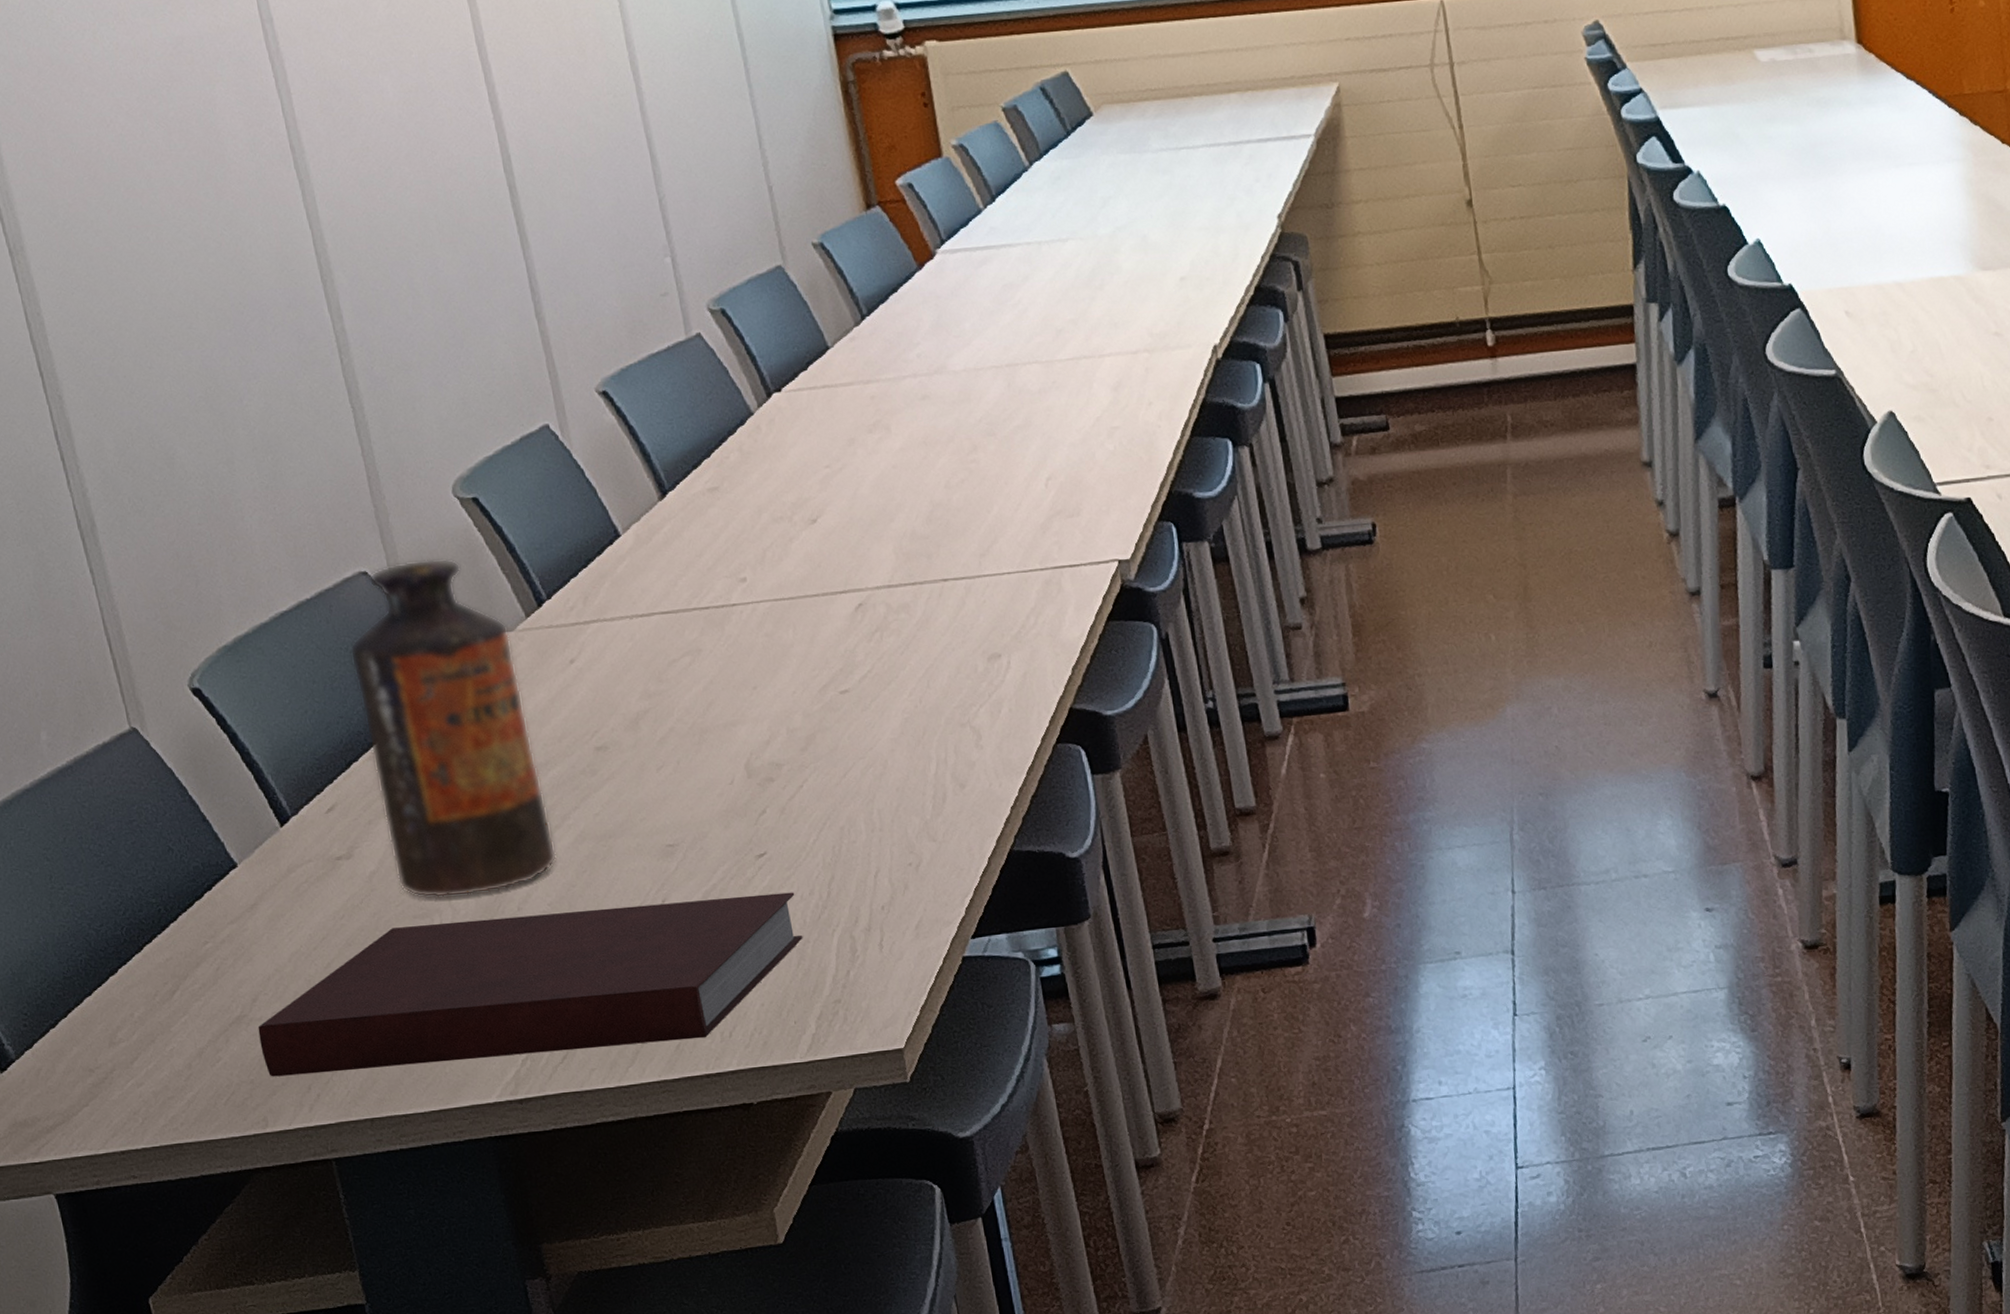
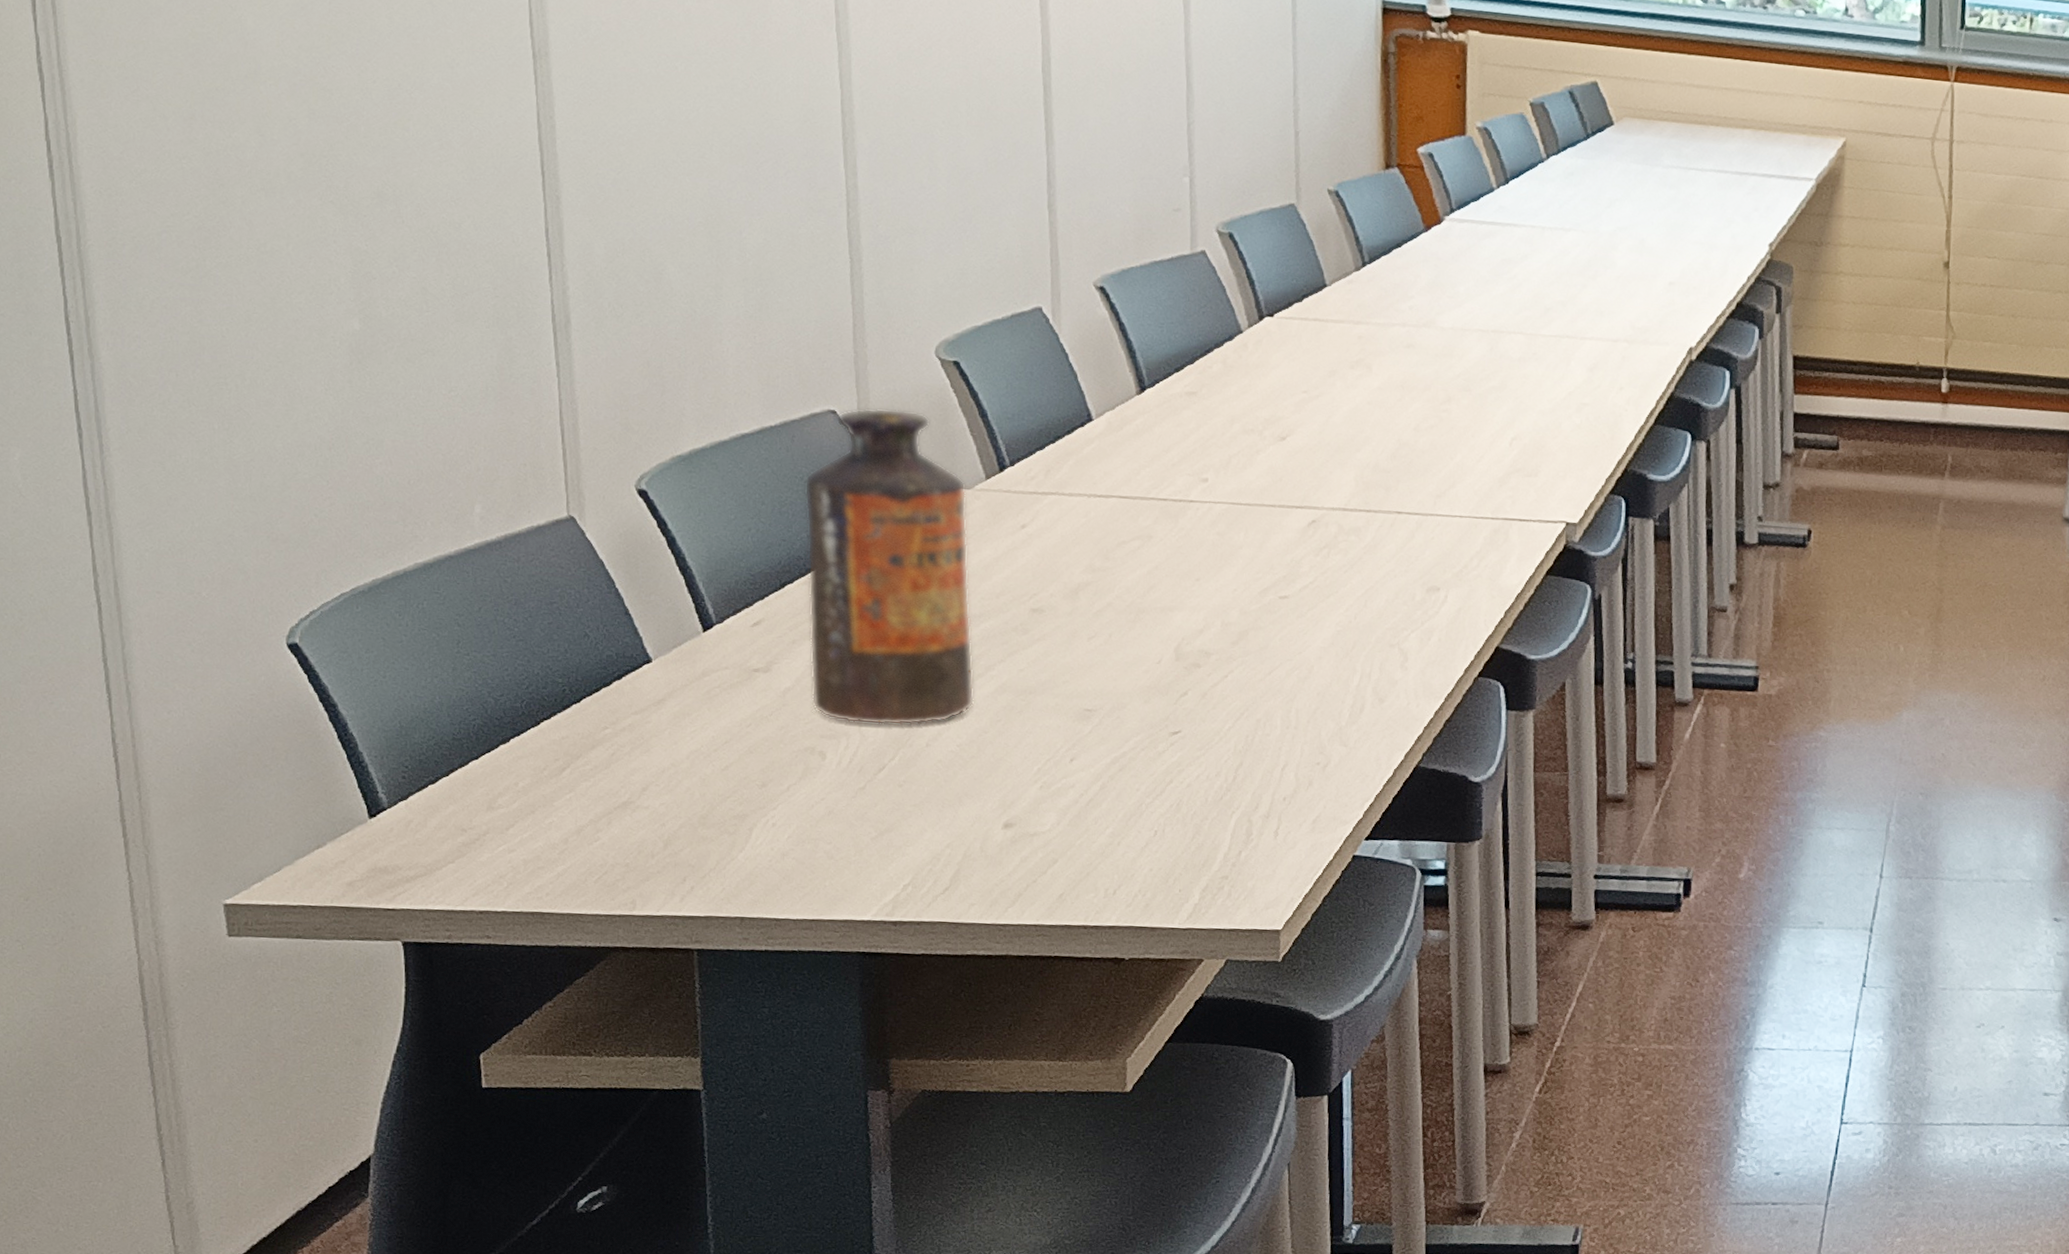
notebook: present [258,892,803,1077] -> none [642,743,1202,892]

